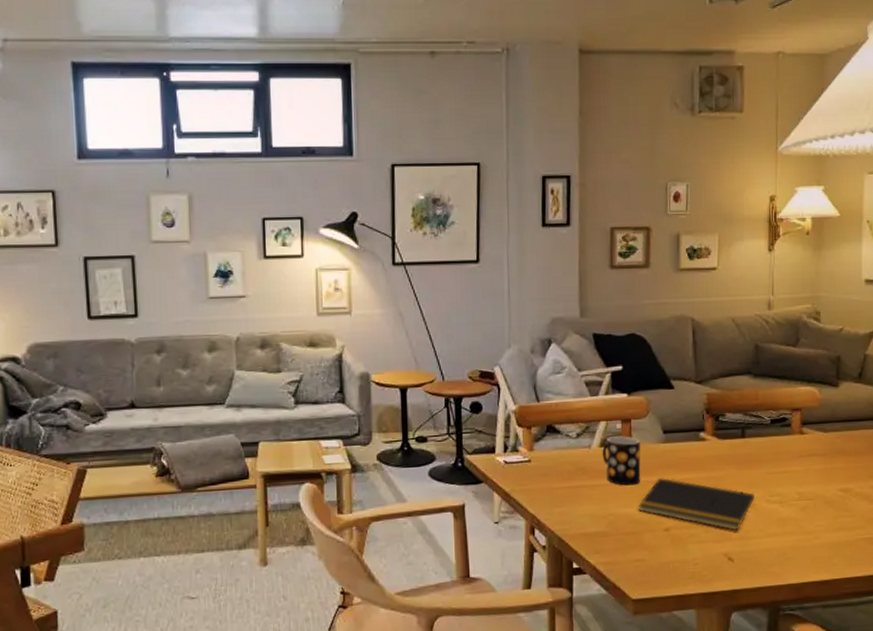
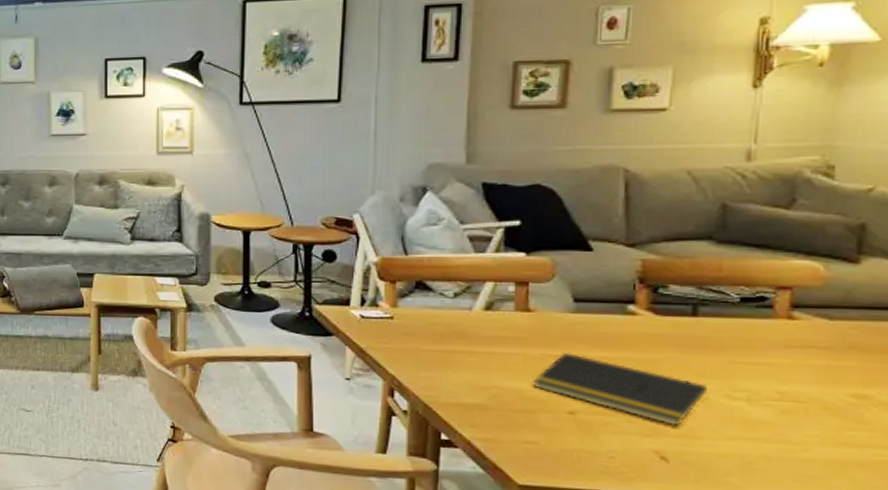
mug: present [602,436,641,486] -> none [487,300,540,357]

